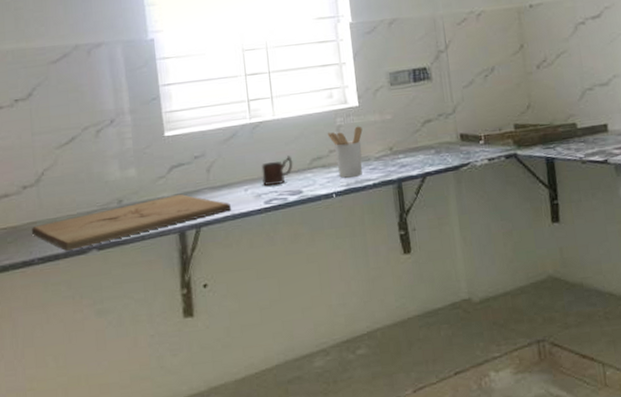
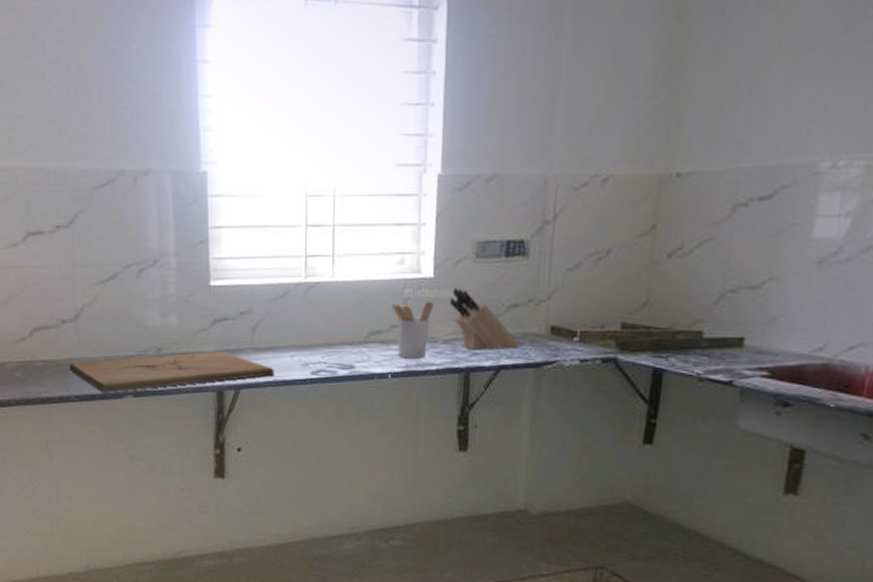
mug: present [261,155,293,186] -> none [312,325,348,355]
knife block: none [374,112,439,163] -> present [449,288,520,350]

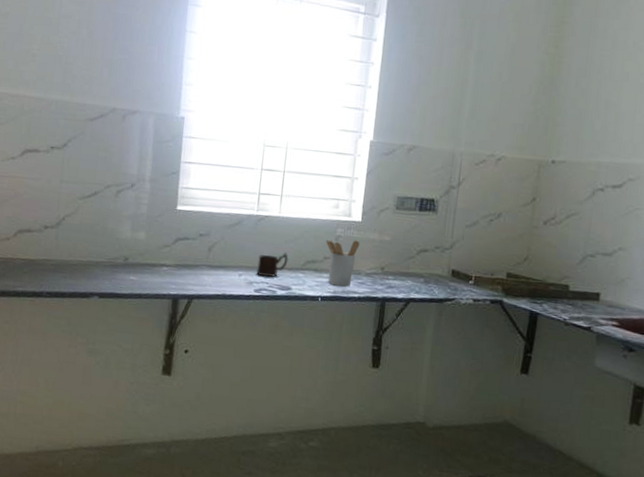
cutting board: present [69,350,275,393] -> none [45,263,224,292]
mug: none [312,325,348,355] -> present [257,253,288,277]
knife block: present [449,288,520,350] -> none [372,231,427,285]

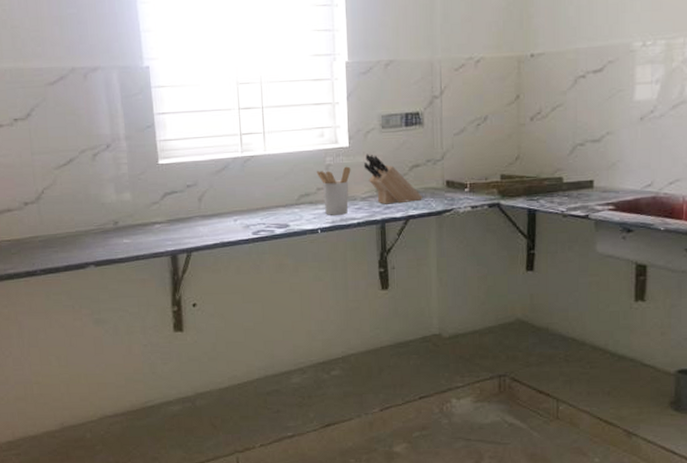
mug: present [257,253,288,277] -> none [251,190,282,217]
knife block: none [372,231,427,285] -> present [363,154,423,204]

